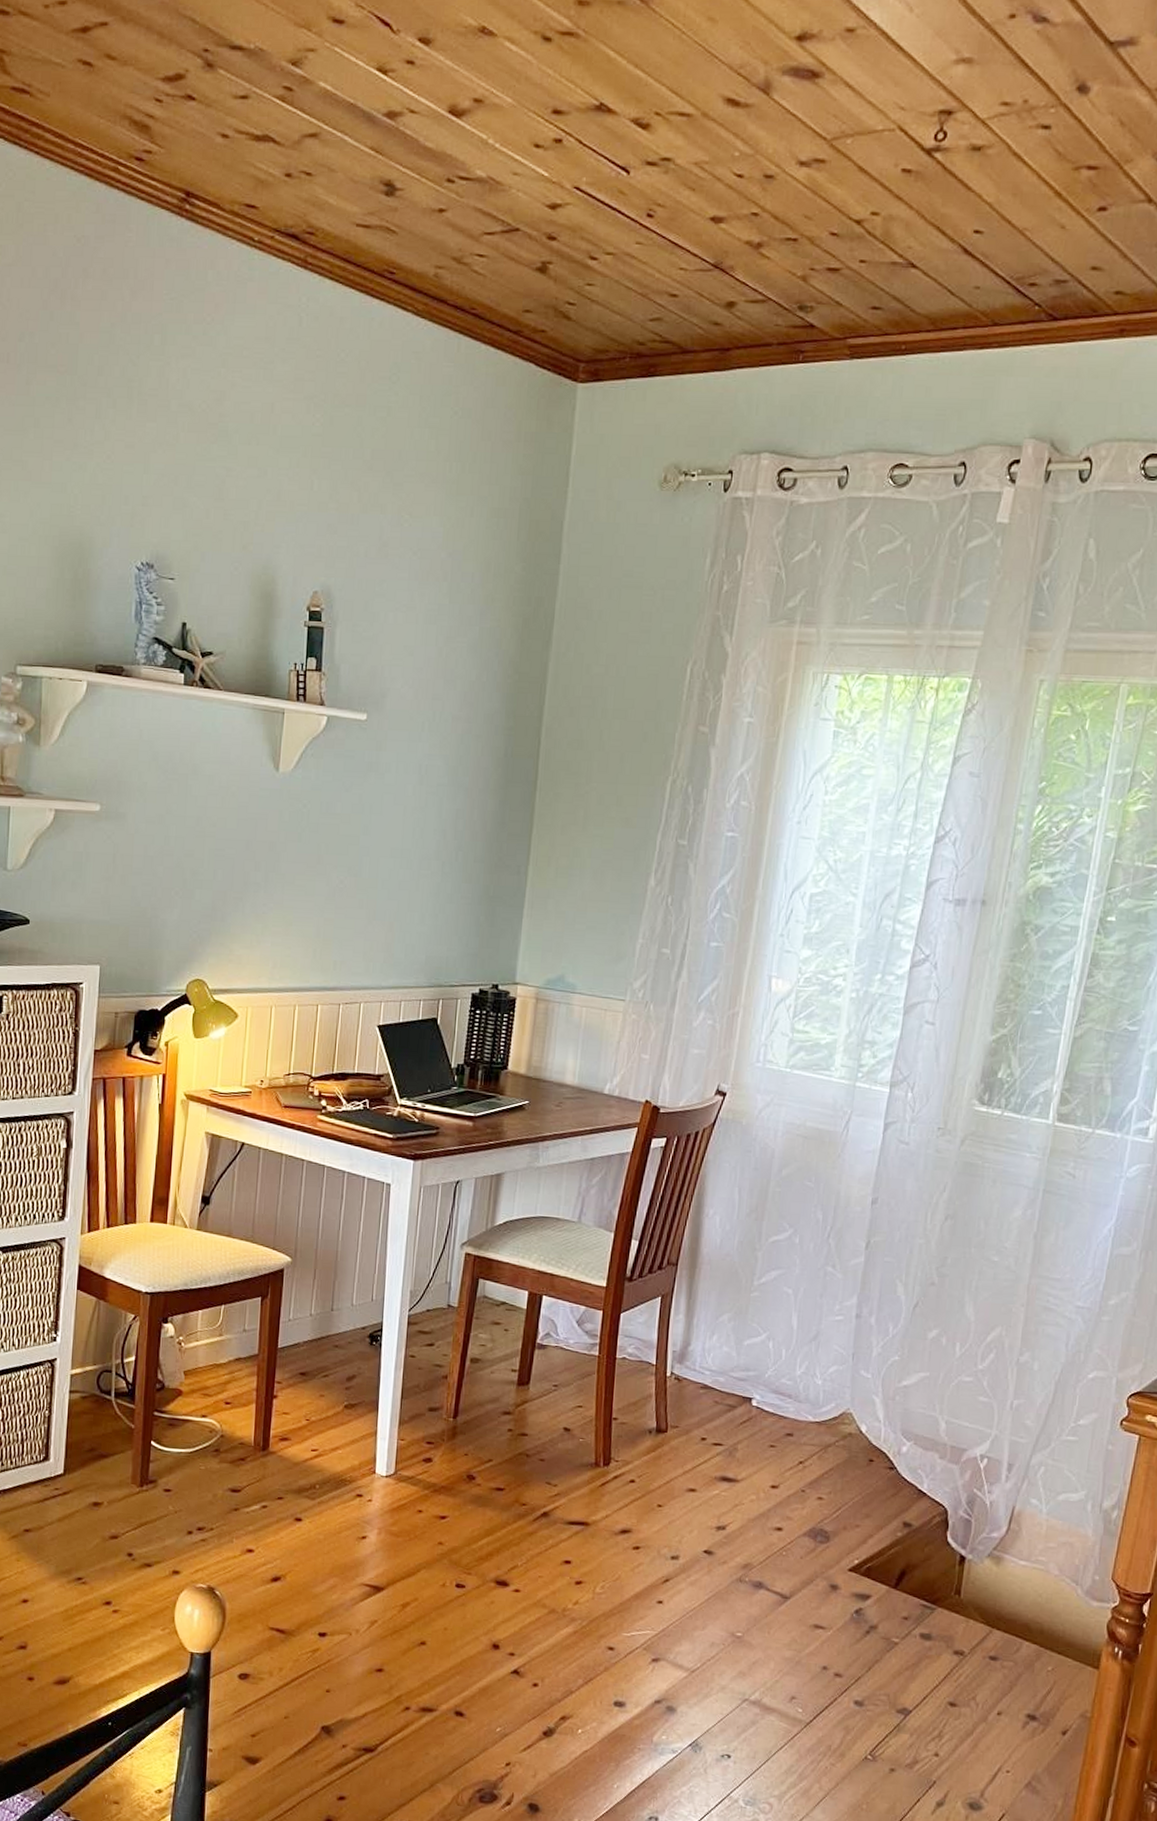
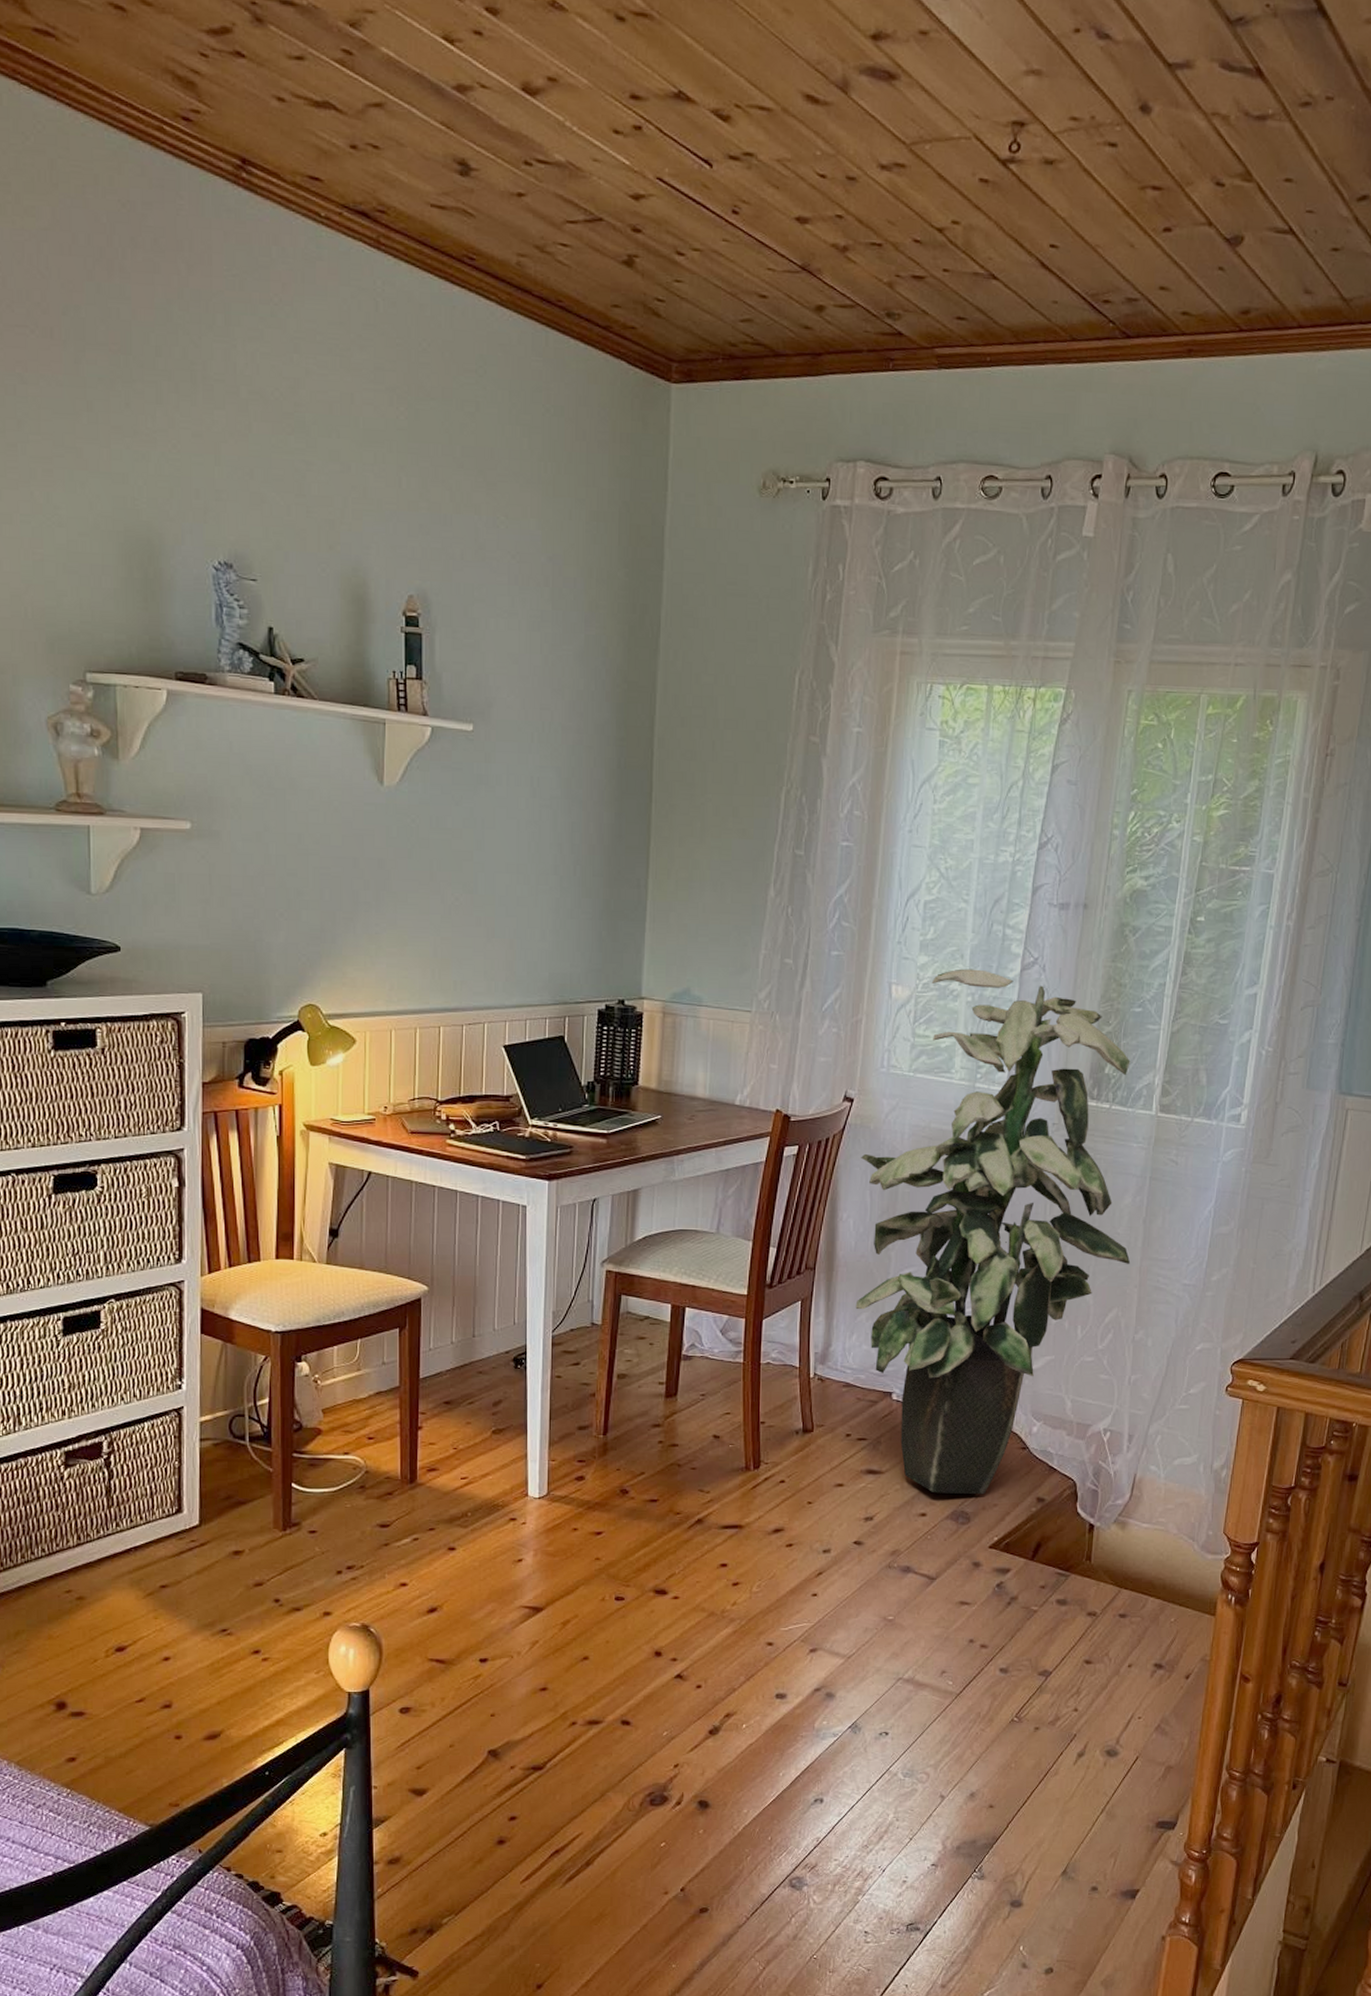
indoor plant: none [717,964,1027,1514] -> present [855,968,1131,1495]

